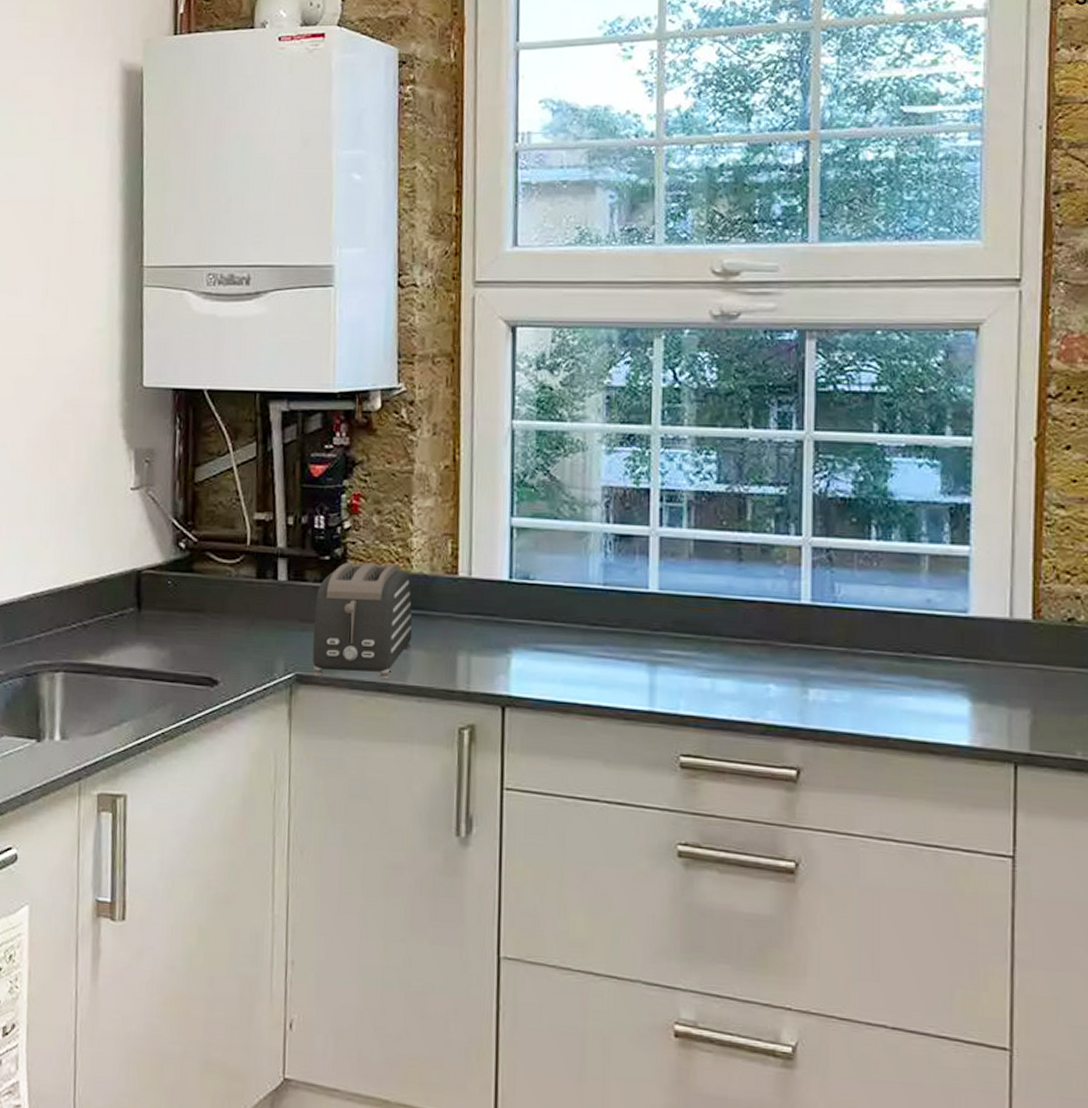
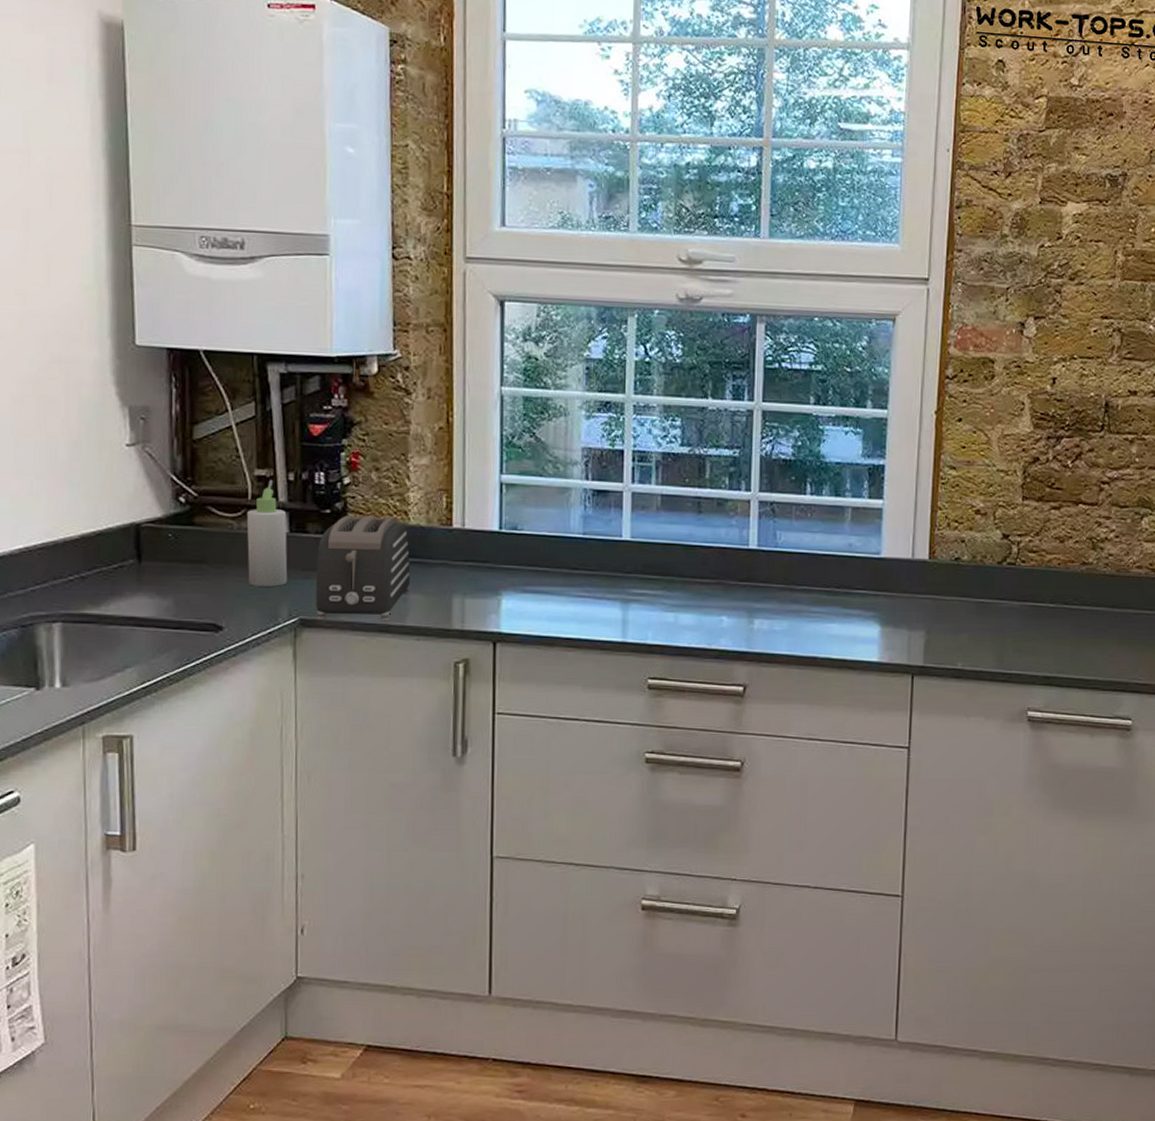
bottle: none [244,524,285,639] -> present [246,480,288,587]

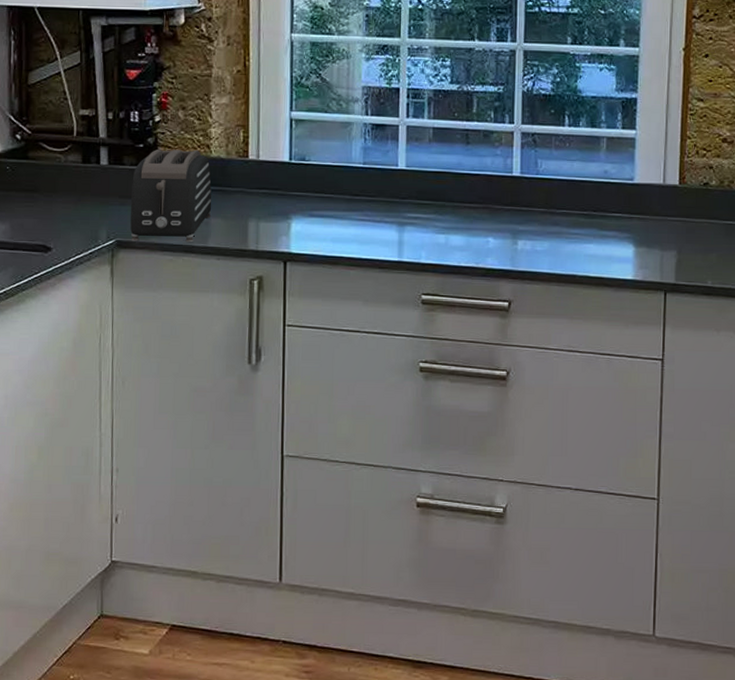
bottle: present [246,480,288,587] -> none [72,119,107,212]

